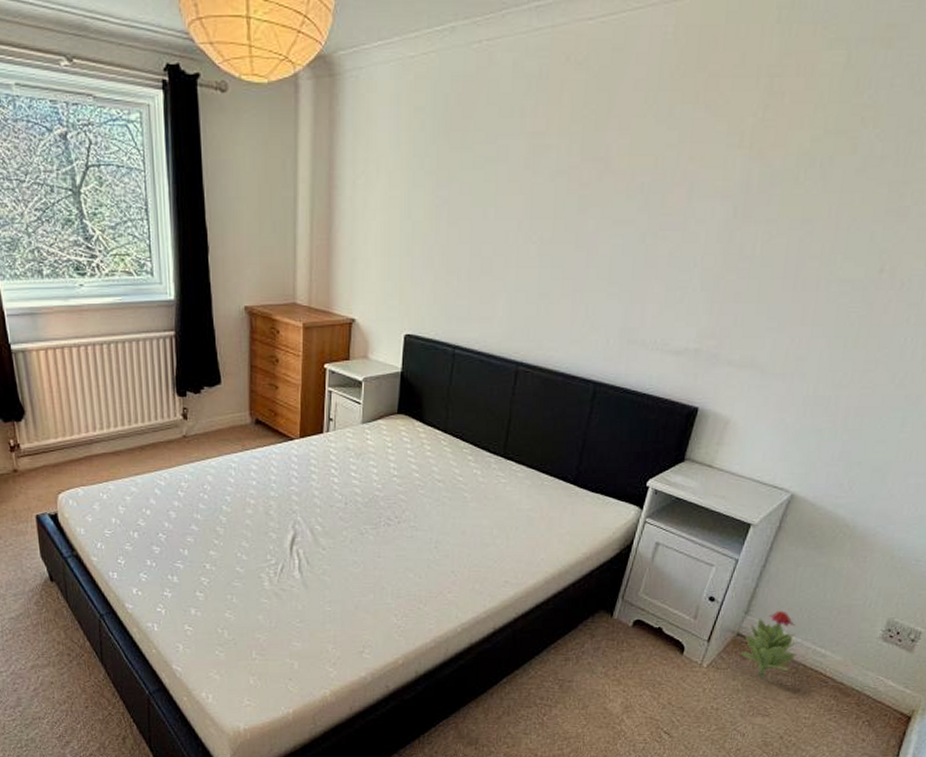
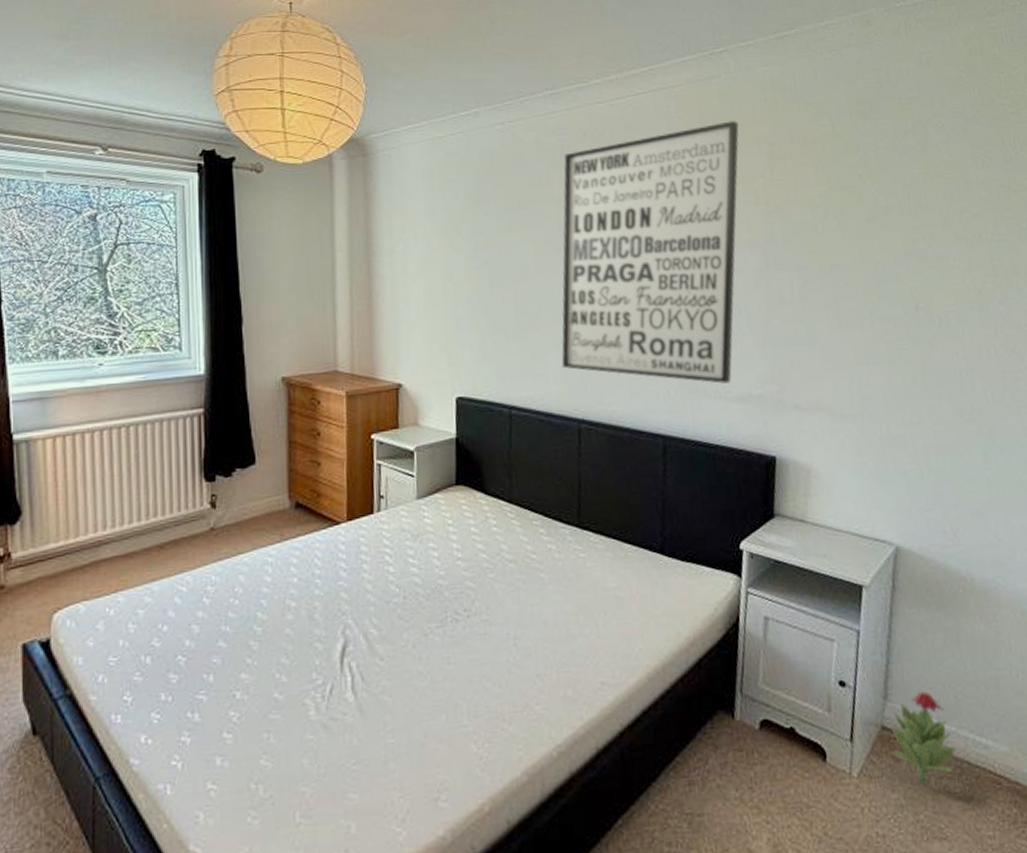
wall art: none [508,46,741,336] -> present [561,121,739,384]

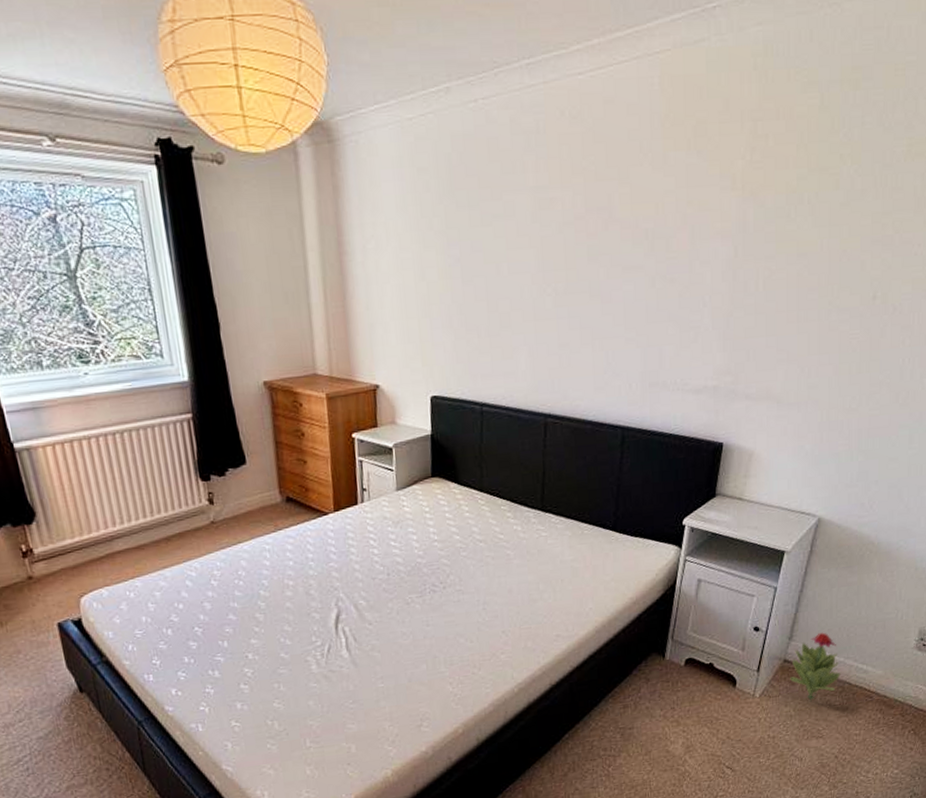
wall art: present [561,121,739,384] -> none [531,93,724,377]

